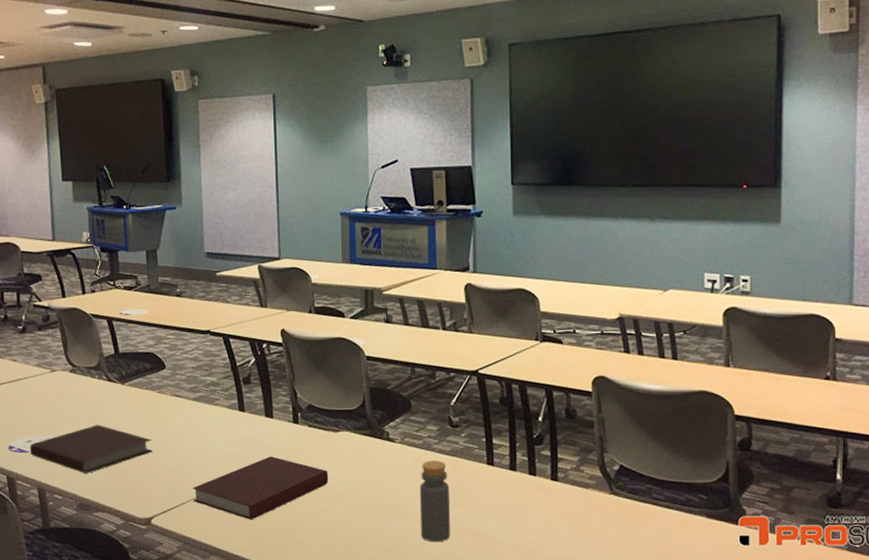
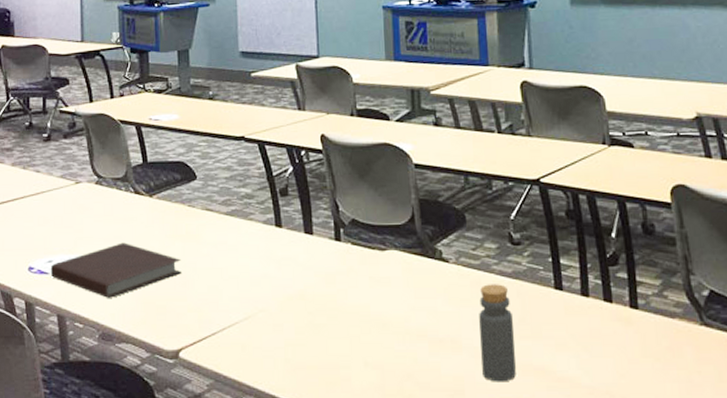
notebook: present [192,456,329,520] -> none [224,279,376,354]

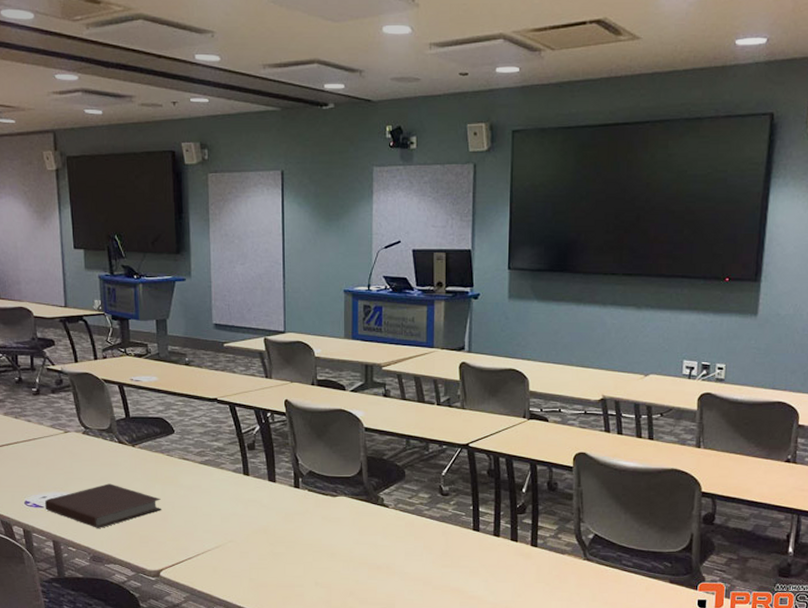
bottle: present [479,284,516,382] -> none [410,525,438,599]

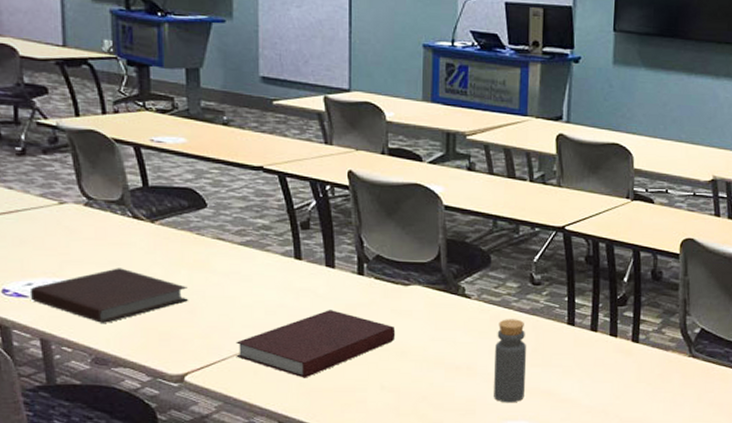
notebook: none [199,517,326,575] -> present [236,310,396,378]
bottle: none [410,525,438,599] -> present [494,319,527,403]

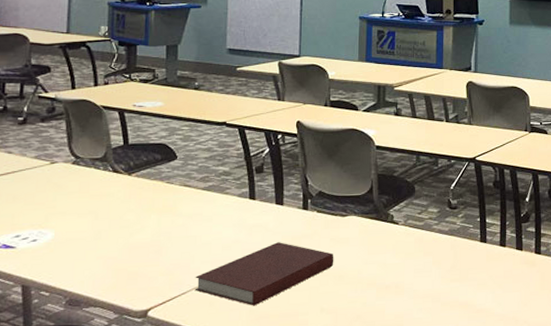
notebook: present [29,268,188,323] -> none [16,216,156,267]
bottle: present [494,319,527,403] -> none [419,240,447,317]

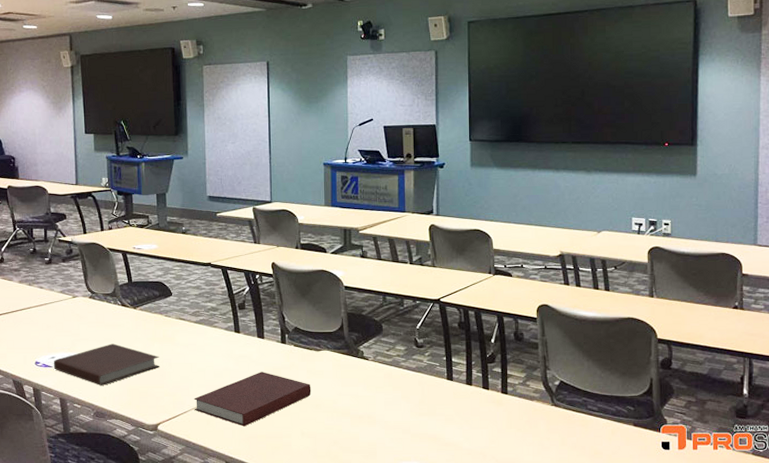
notebook: none [16,216,156,267] -> present [53,343,159,385]

